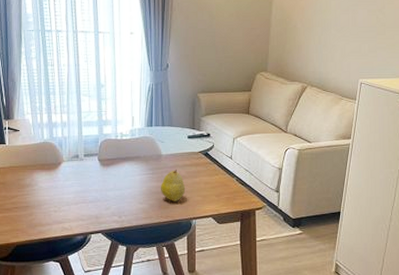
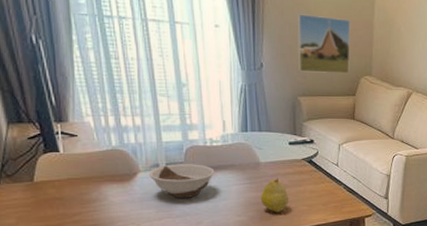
bowl: none [71,155,123,186] -> present [149,164,215,198]
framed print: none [199,17,249,72] -> present [297,14,351,74]

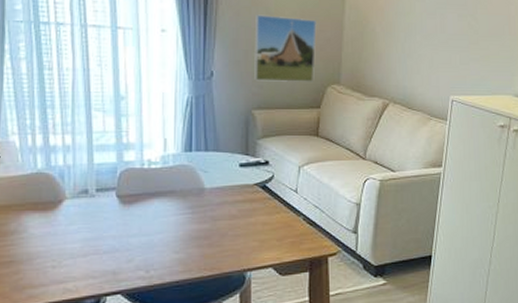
bowl: present [149,164,215,198] -> none [76,190,152,231]
fruit: present [260,177,289,212] -> none [202,206,237,249]

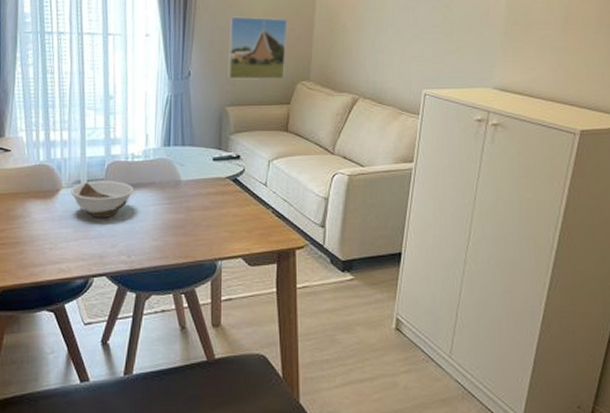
bowl: none [76,190,152,231] -> present [71,181,134,218]

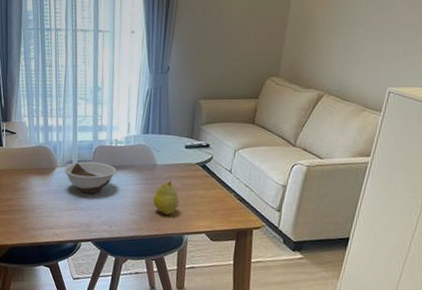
fruit: none [178,198,210,238] -> present [152,180,180,215]
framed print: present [227,16,287,81] -> none [203,14,262,76]

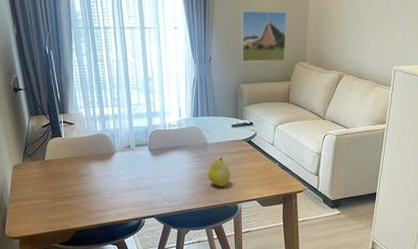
bowl: present [64,162,117,194] -> none [123,145,172,174]
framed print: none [203,14,262,76] -> present [240,10,287,62]

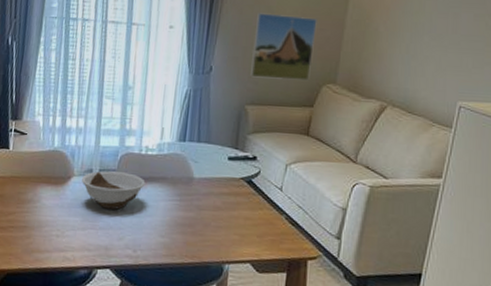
bowl: none [123,145,172,174] -> present [82,171,146,210]
fruit: present [207,156,231,187] -> none [187,197,220,238]

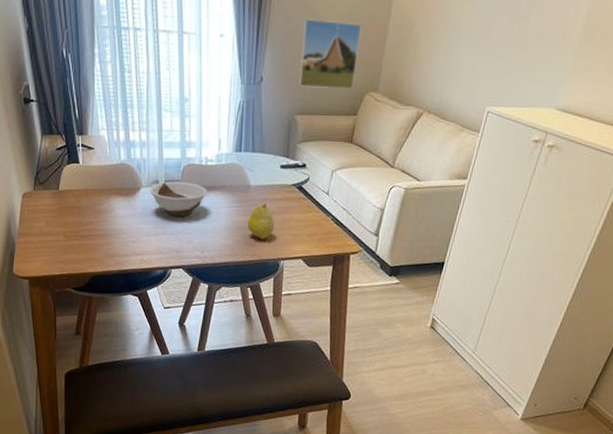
fruit: none [187,197,220,238] -> present [247,202,275,239]

